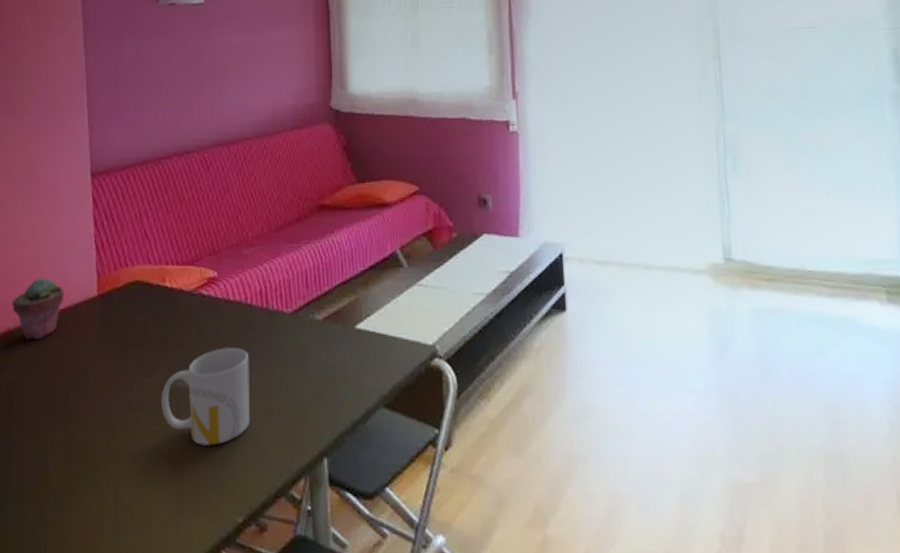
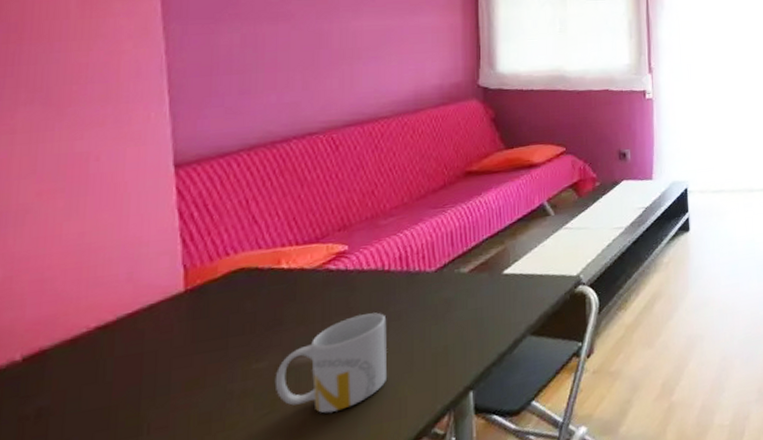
potted succulent: present [11,277,64,340] -> none [45,283,133,356]

